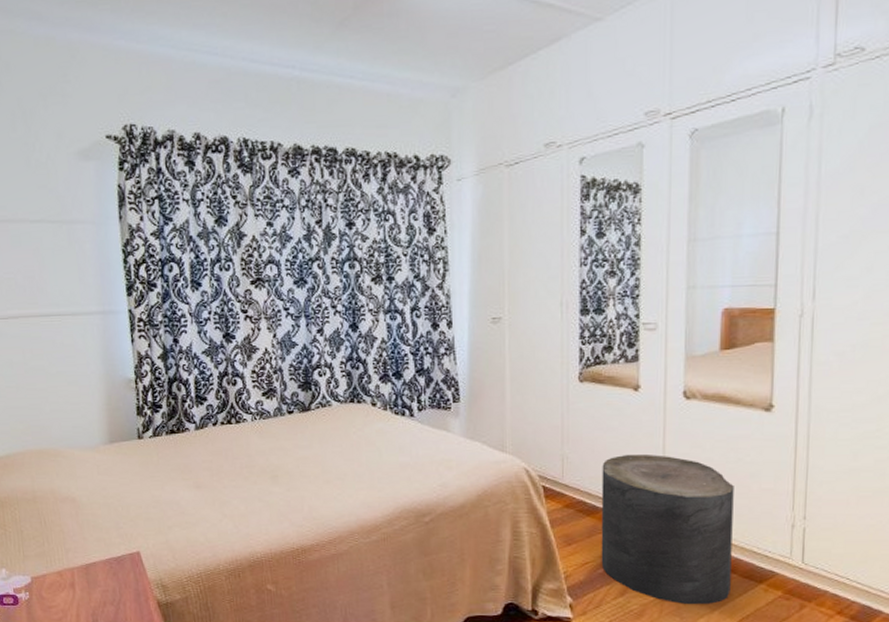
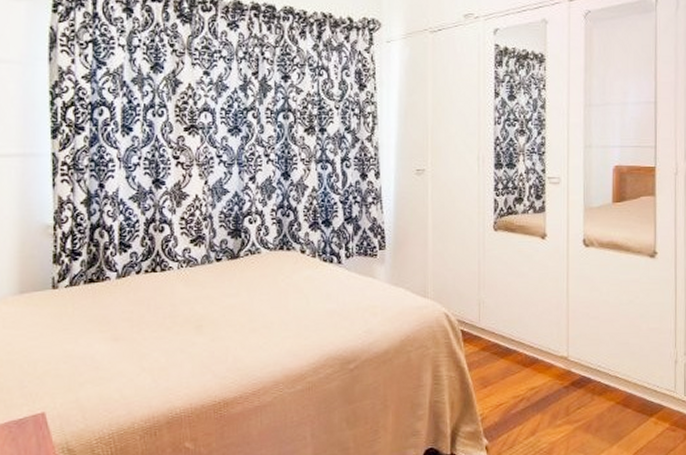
stool: present [601,455,734,605] -> none [514,298,627,441]

